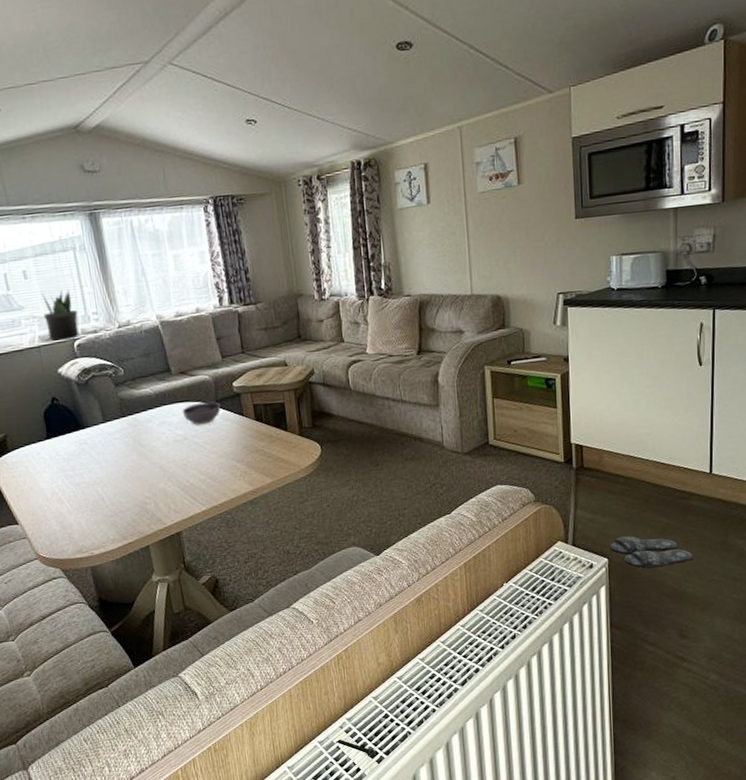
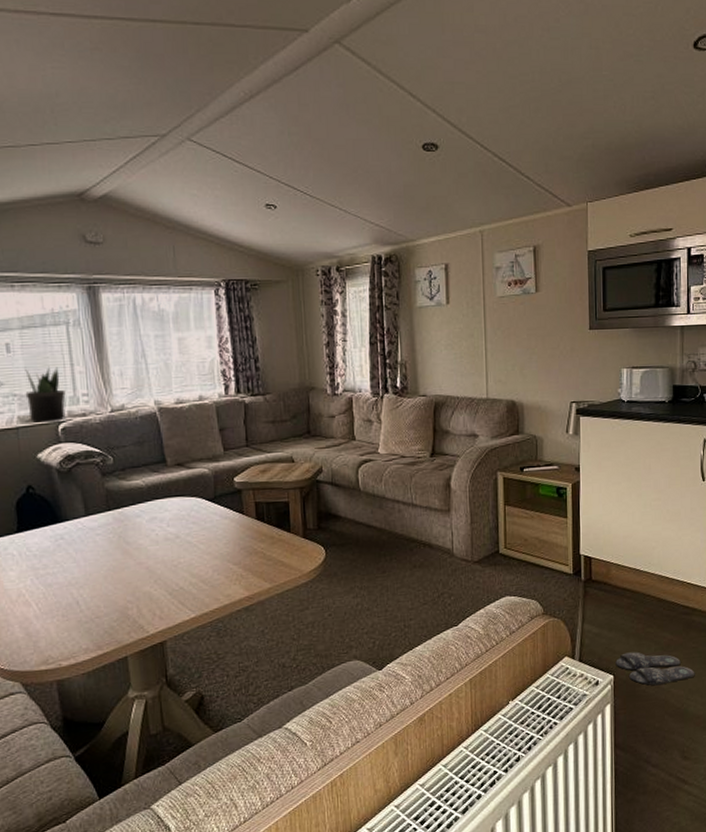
bowl: present [182,401,221,425] -> none [175,497,219,523]

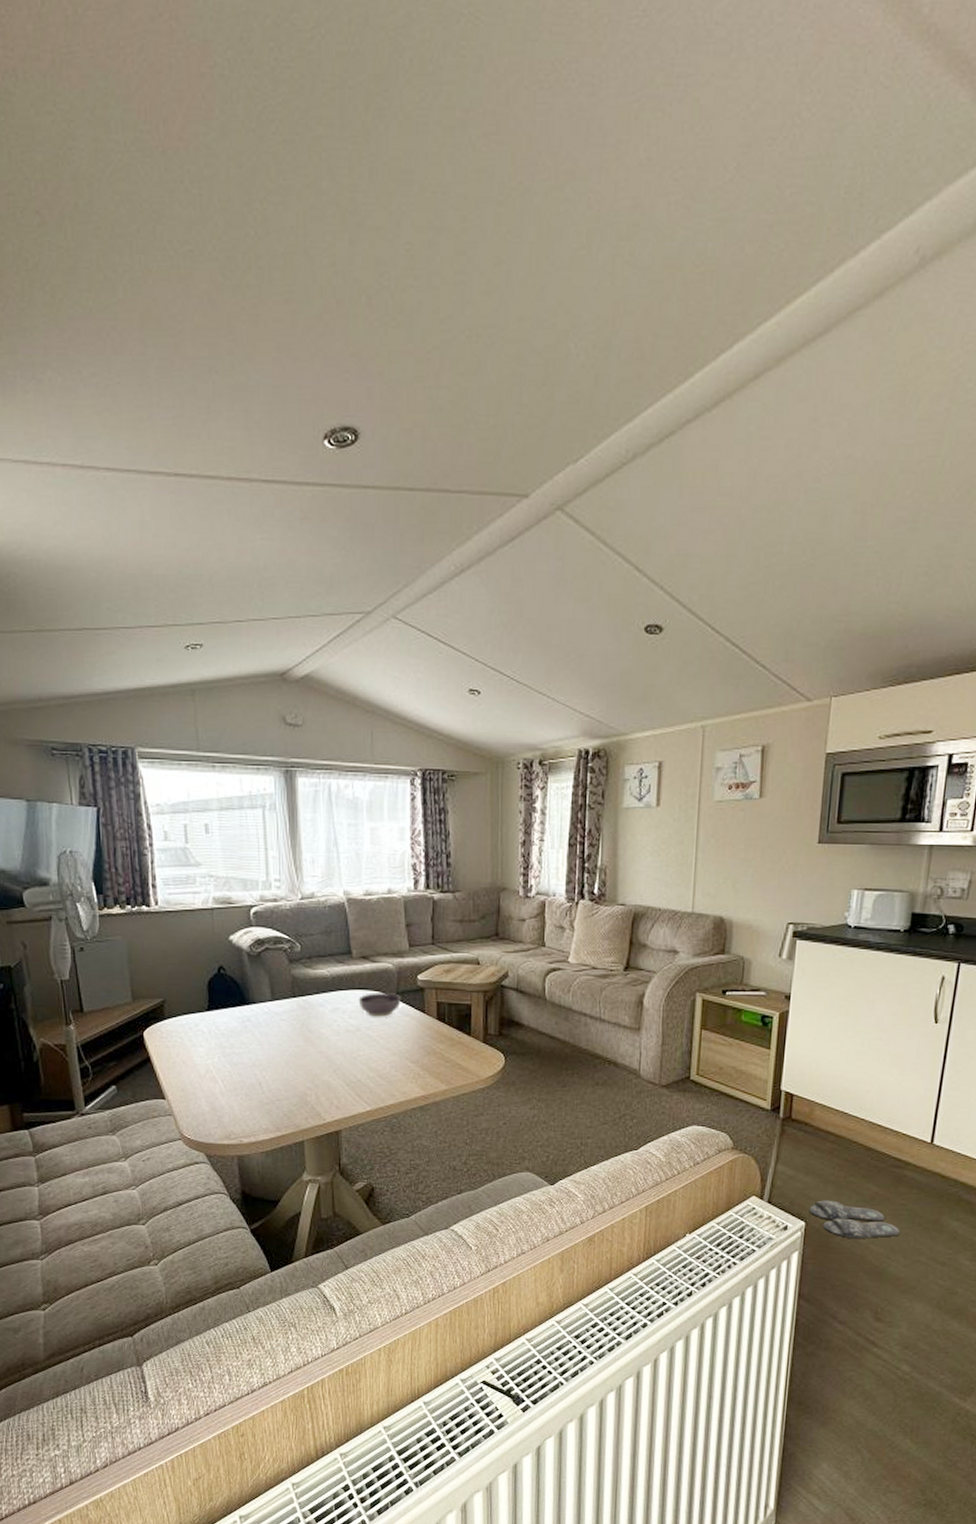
planter: present [25,366,66,424] -> none [221,849,259,906]
bowl: none [175,497,219,523] -> present [358,993,401,1017]

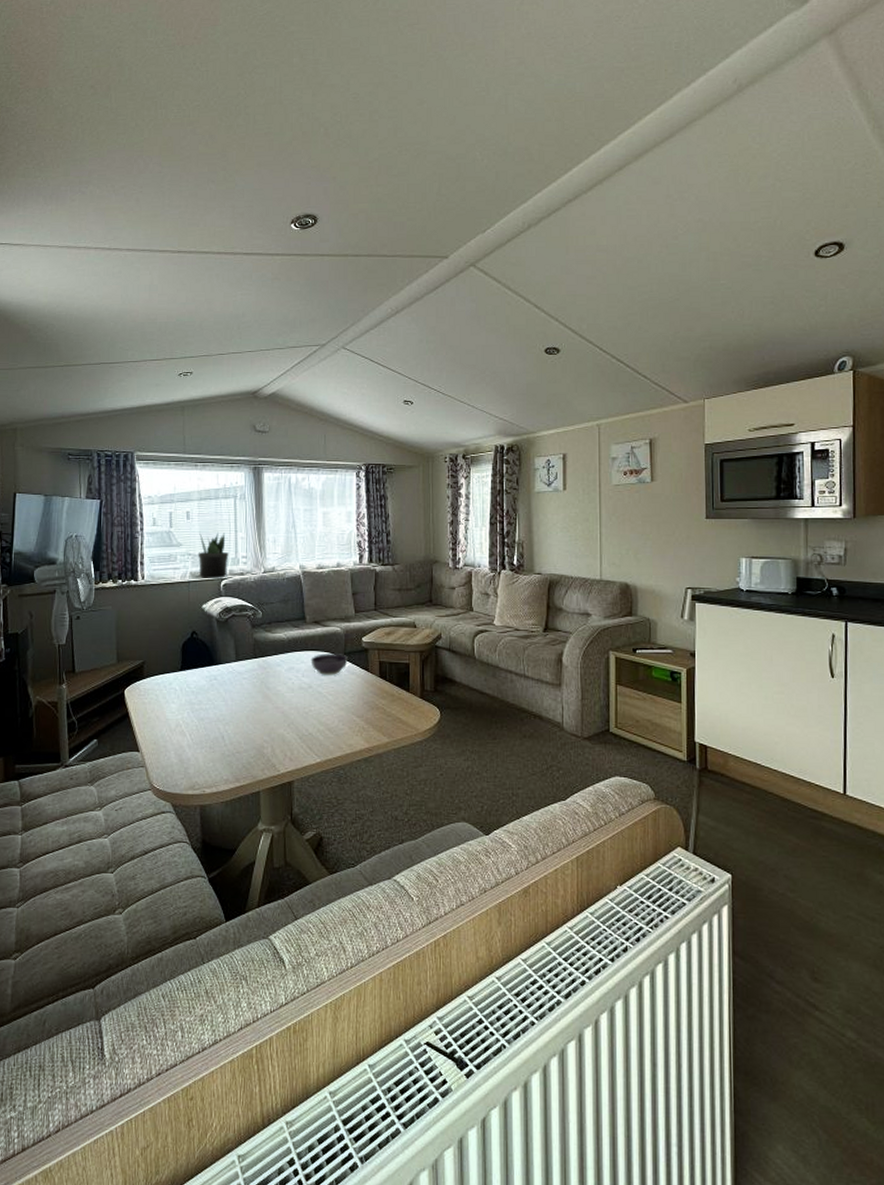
planter: none [221,849,259,906] -> present [198,531,229,579]
slippers: present [809,1200,900,1239] -> none [734,851,826,893]

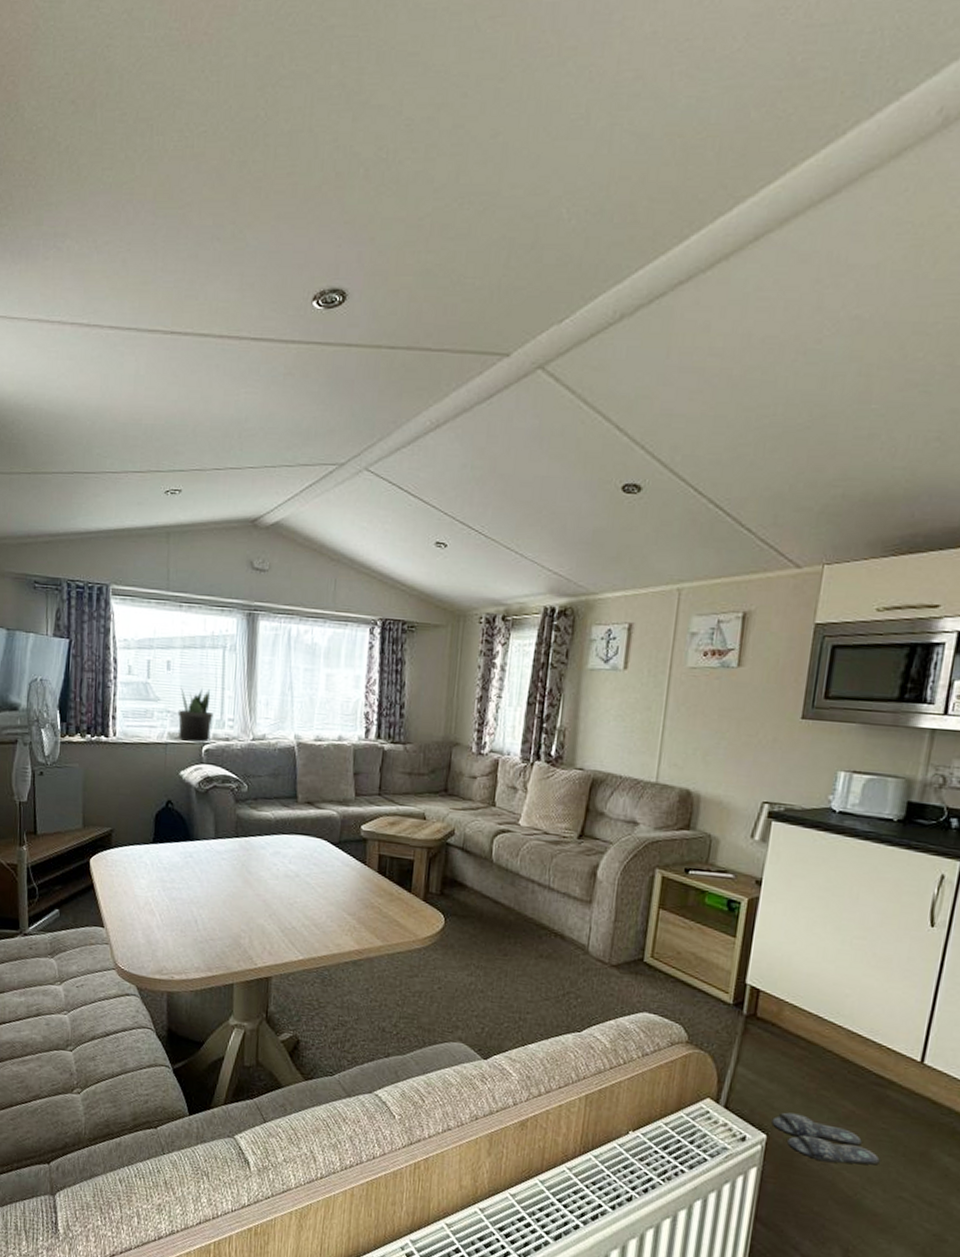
bowl: present [310,653,348,675] -> none [300,839,343,865]
slippers: none [734,851,826,893] -> present [772,1112,880,1165]

